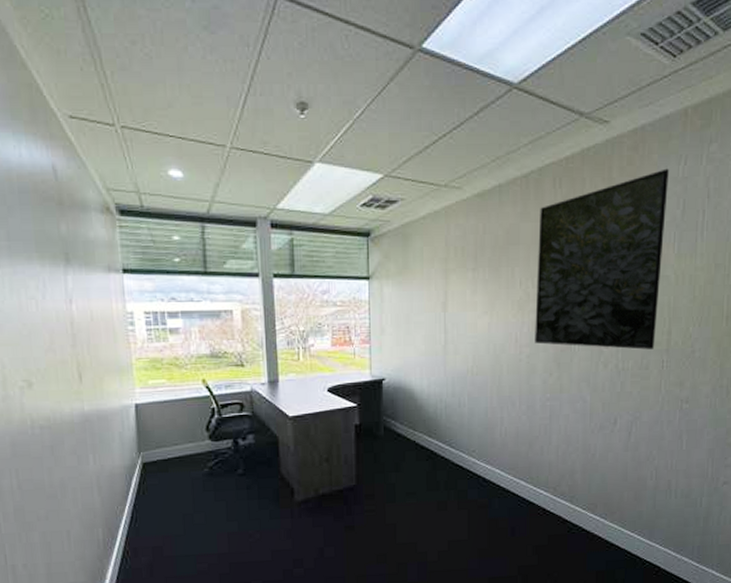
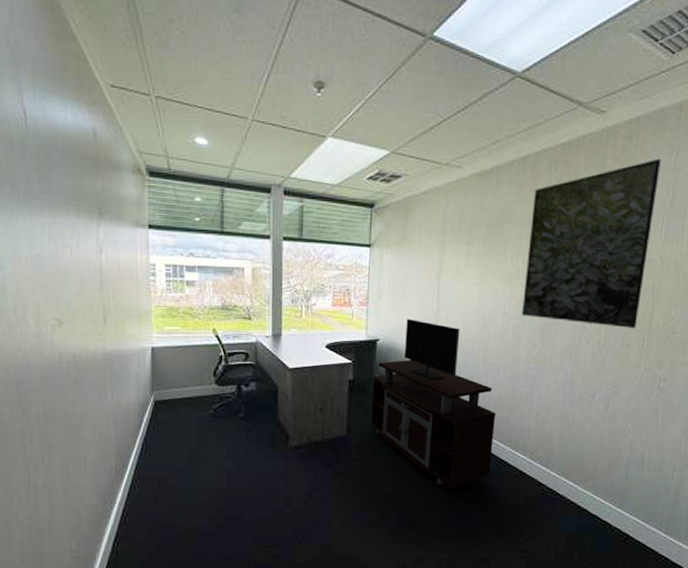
tv stand: none [381,354,515,534] -> present [371,318,496,489]

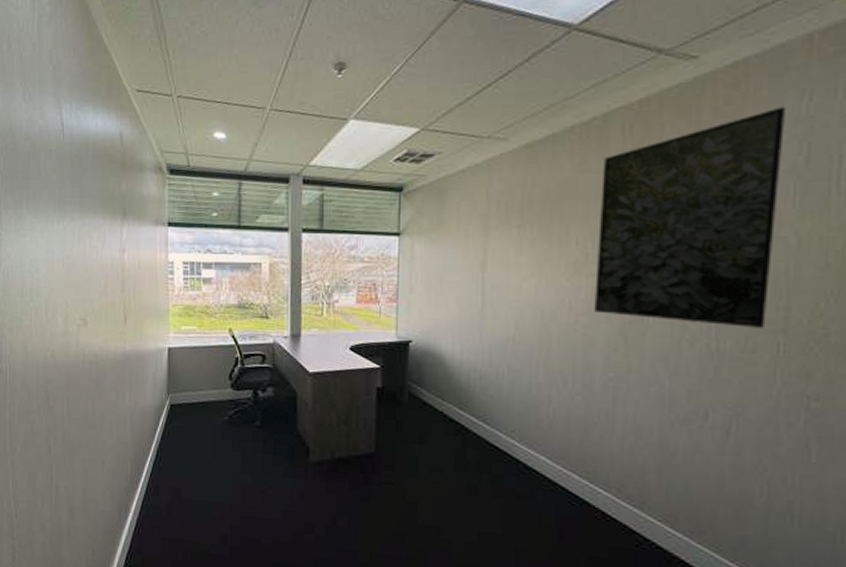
tv stand: present [371,318,496,489] -> none [404,316,565,529]

